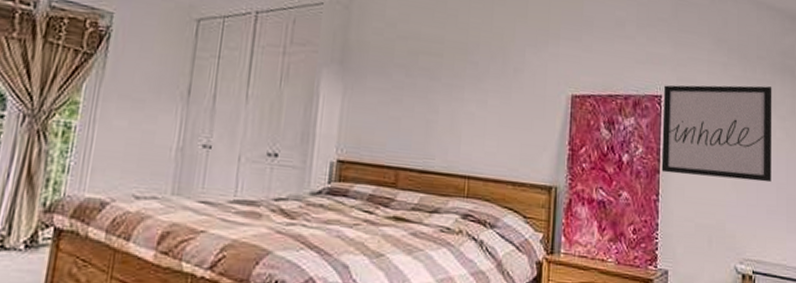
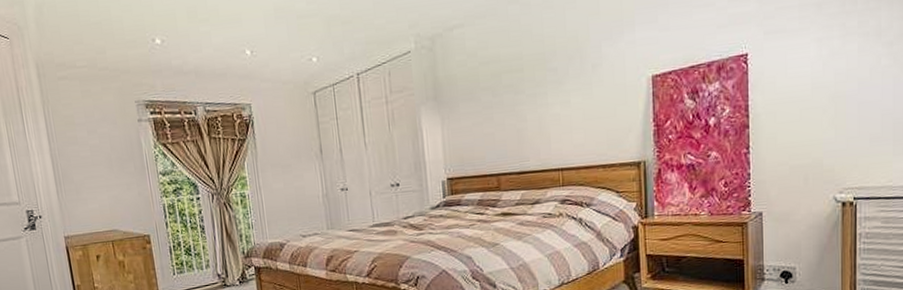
wall art: present [661,85,772,183] -> none [749,14,877,126]

